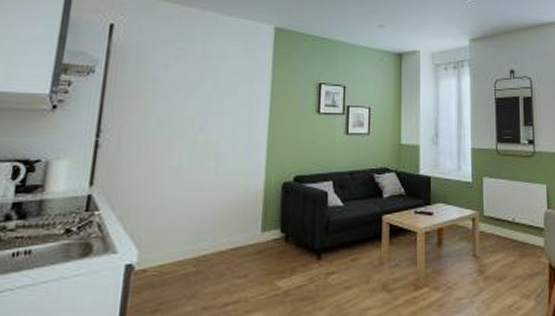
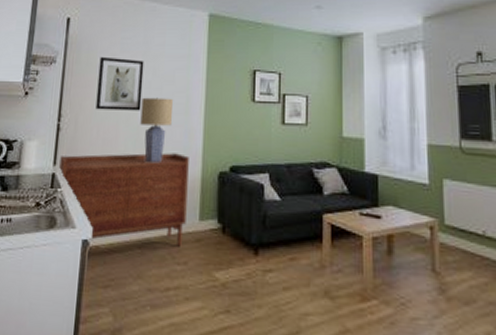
sideboard: none [97,166,251,264] -> present [59,153,189,247]
wall art: none [144,67,203,124] -> present [95,56,144,111]
lamp: none [197,109,236,178] -> present [140,96,174,164]

